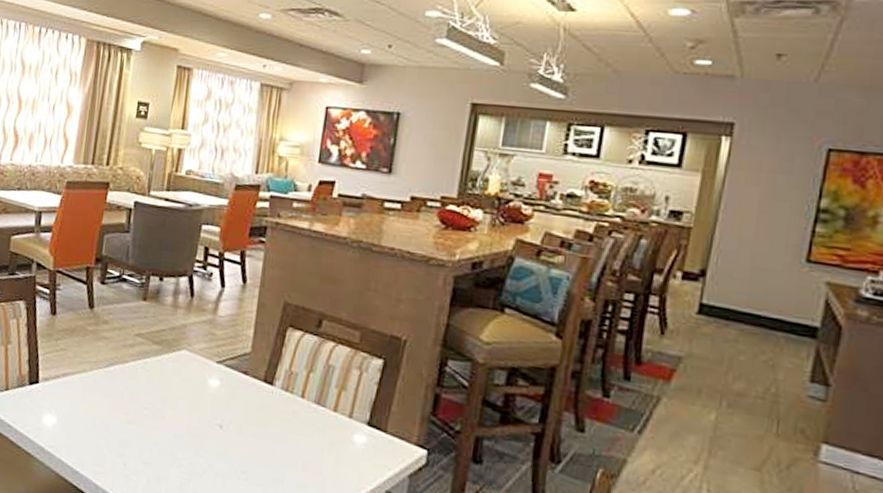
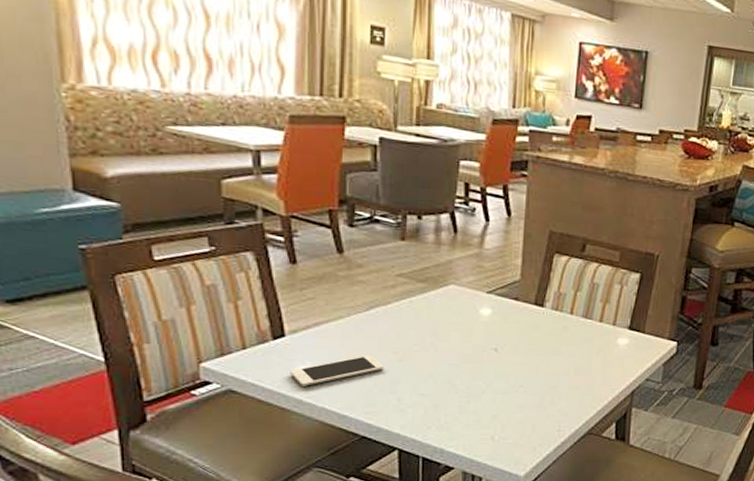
cell phone: none [38,412,115,435] -> present [290,354,383,386]

